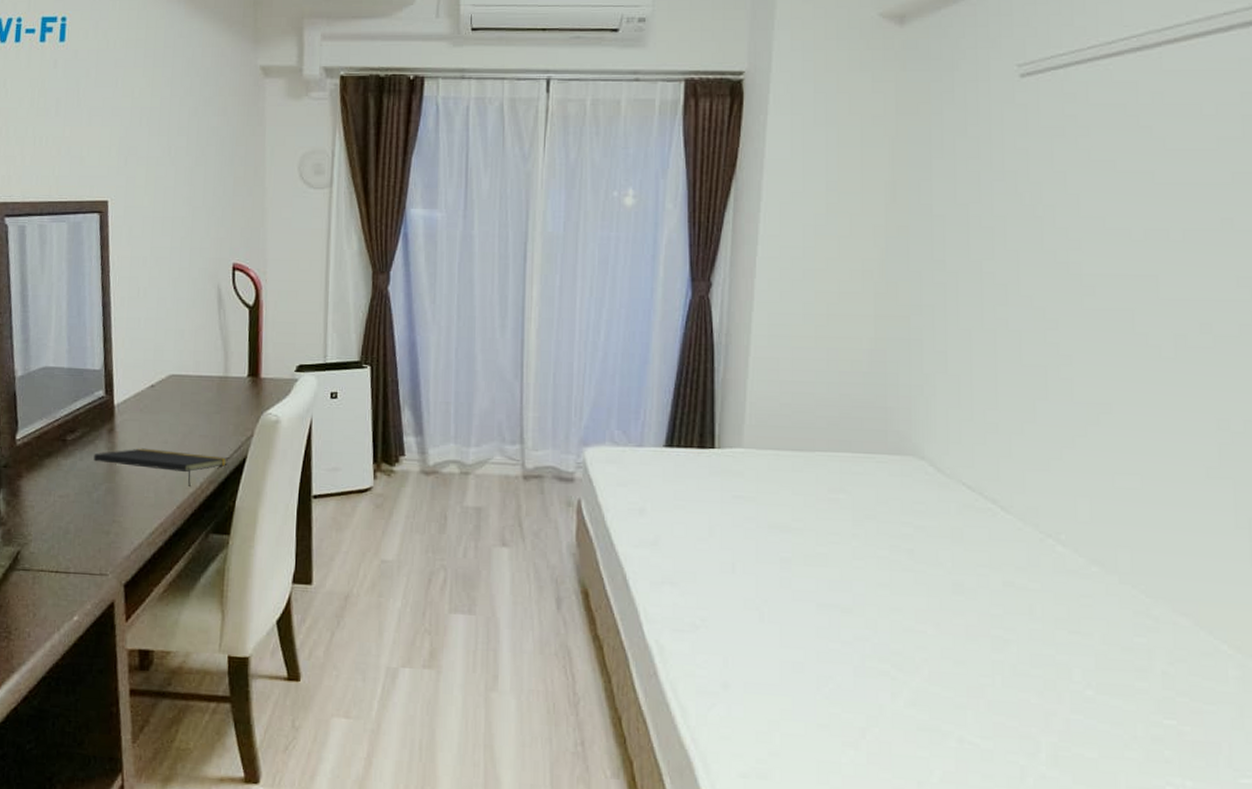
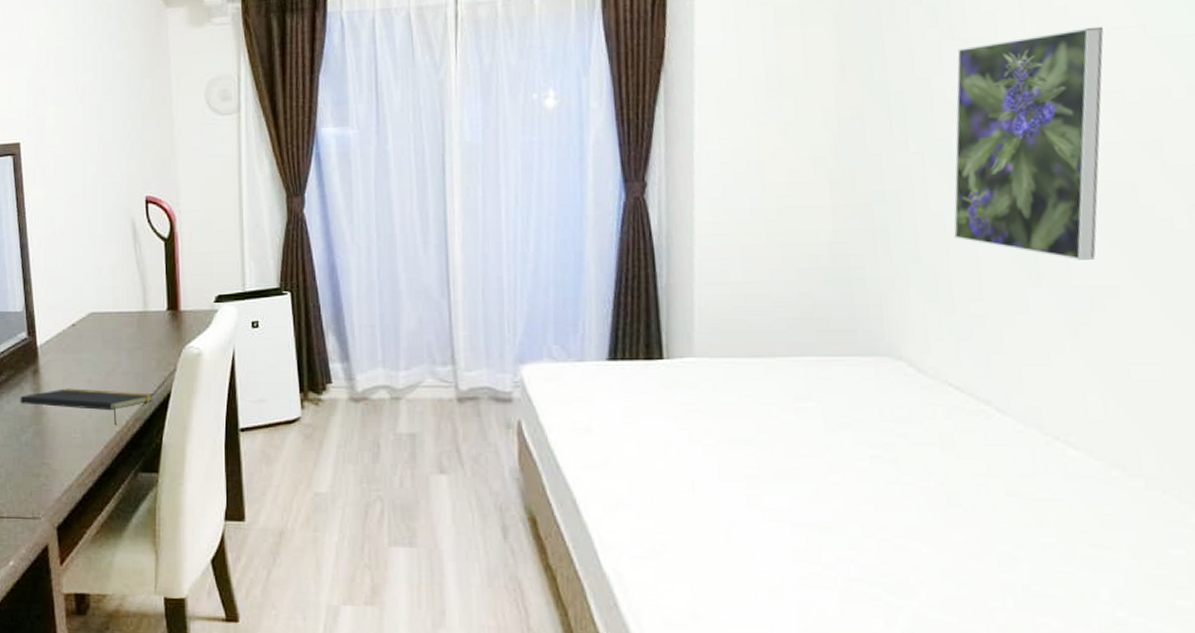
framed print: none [978,169,1118,379] -> present [953,26,1104,260]

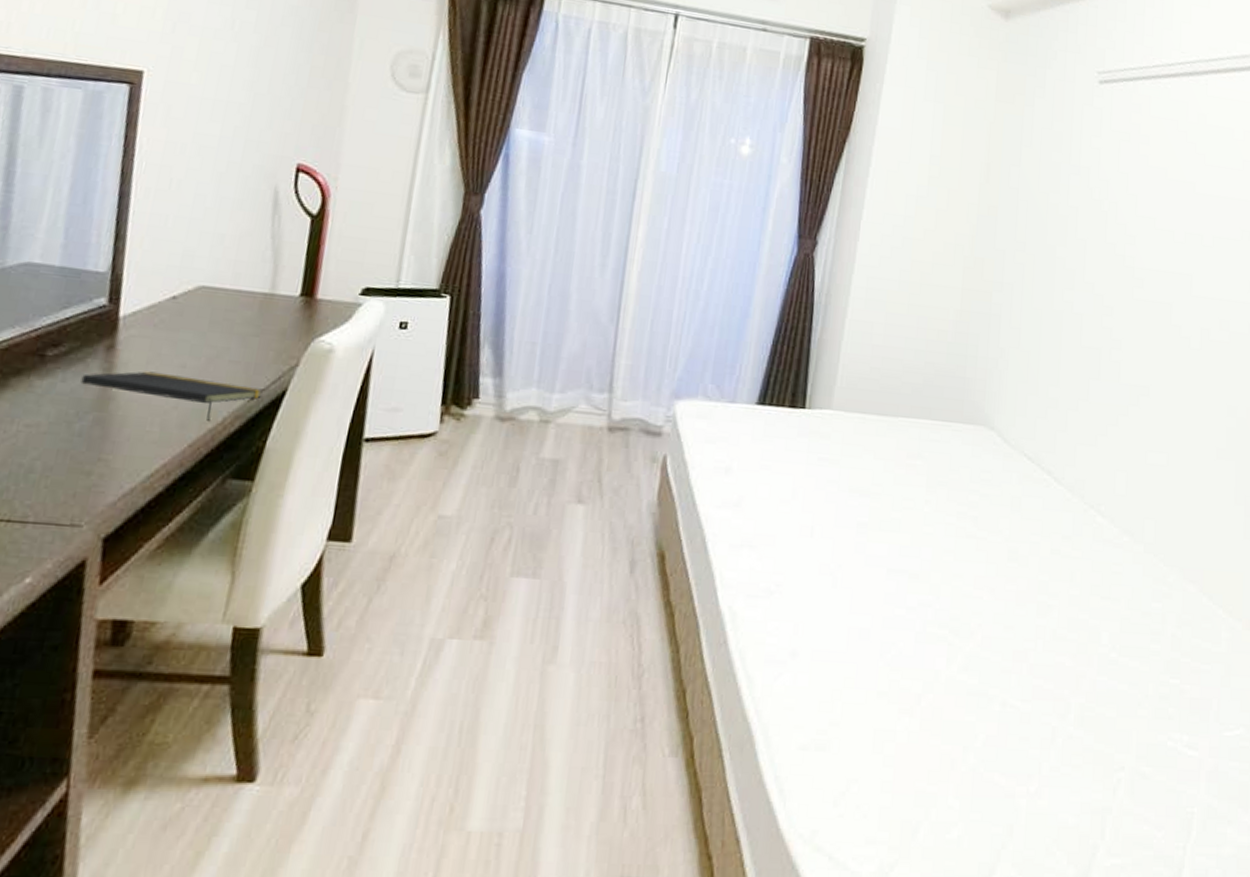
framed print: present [953,26,1104,260] -> none [1047,173,1168,363]

